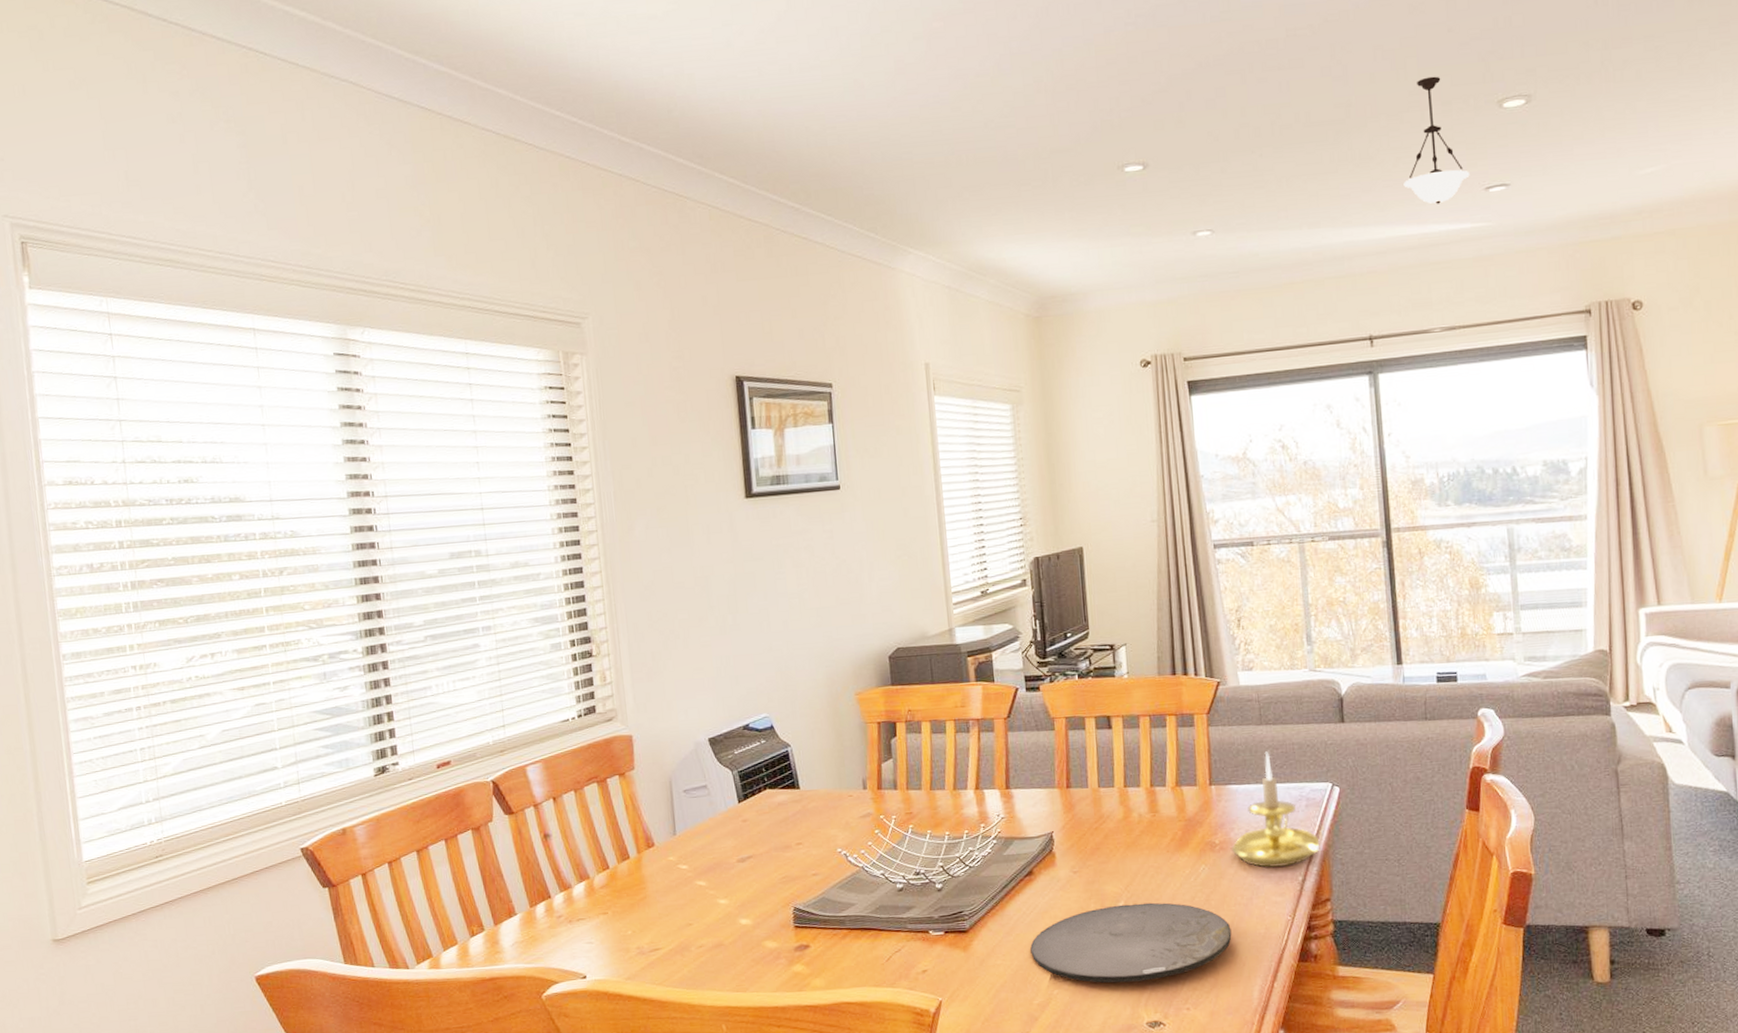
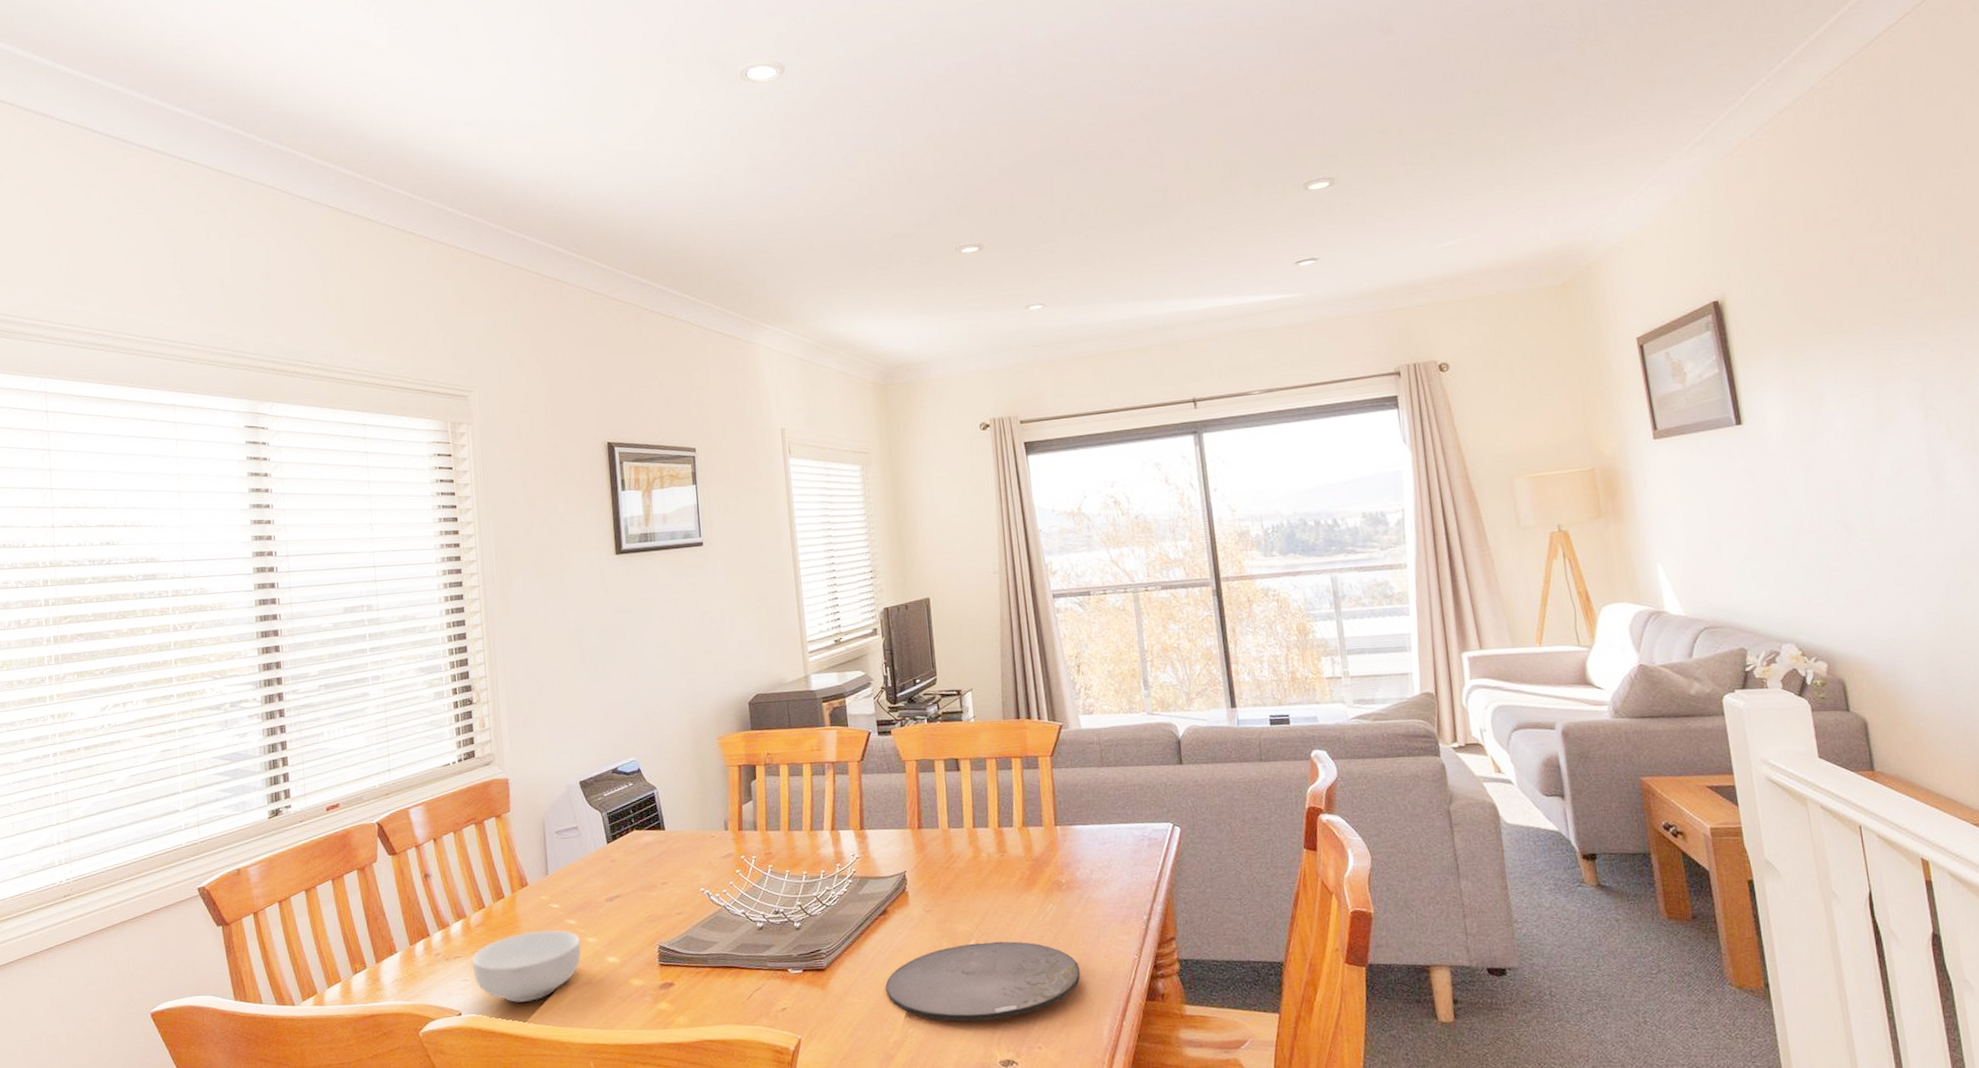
cereal bowl: none [595,891,712,965] -> present [471,930,582,1003]
candle holder: present [1230,751,1320,868] -> none [1076,792,1163,907]
pendant light: present [1403,76,1470,204] -> none [1219,163,1281,278]

